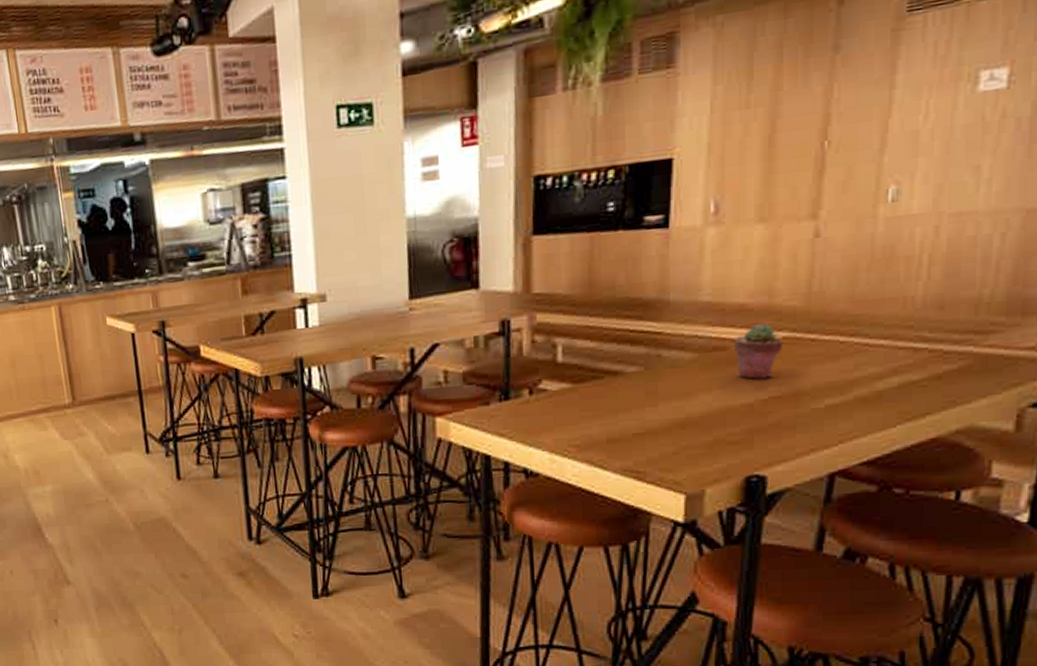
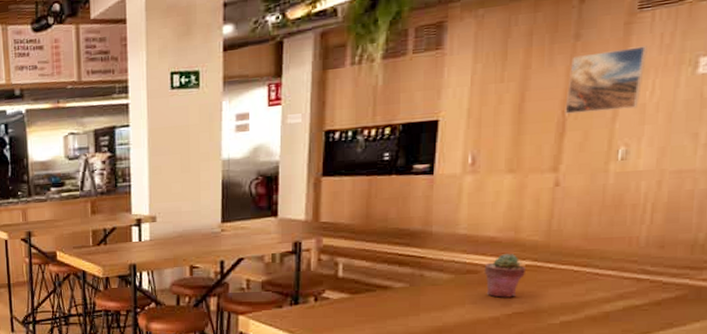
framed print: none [824,58,919,146] -> present [565,46,647,114]

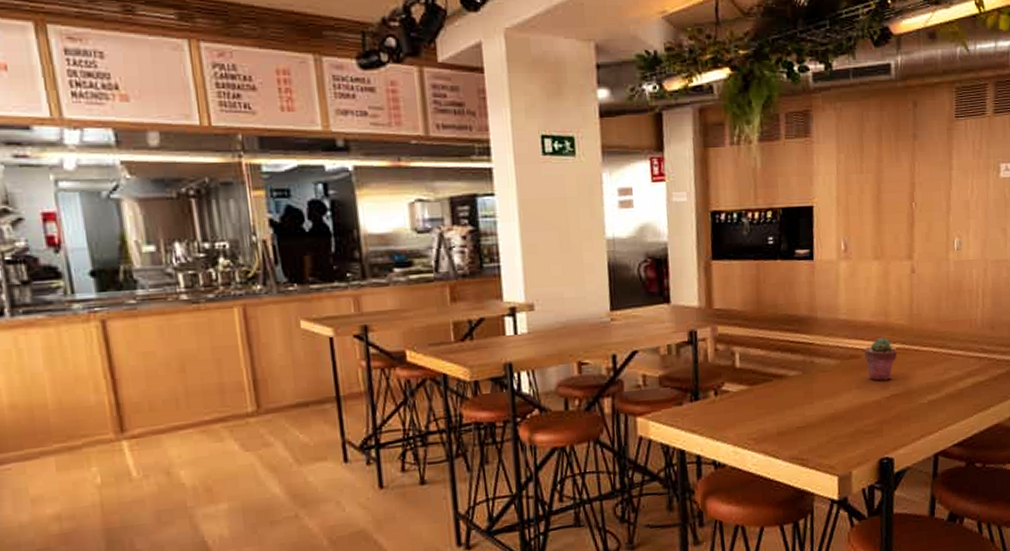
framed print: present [565,46,647,114] -> none [912,150,965,206]

